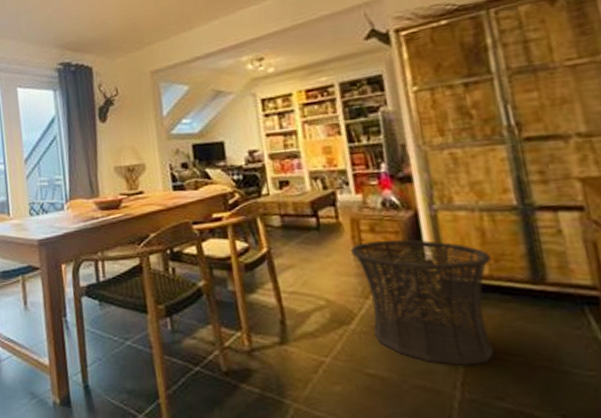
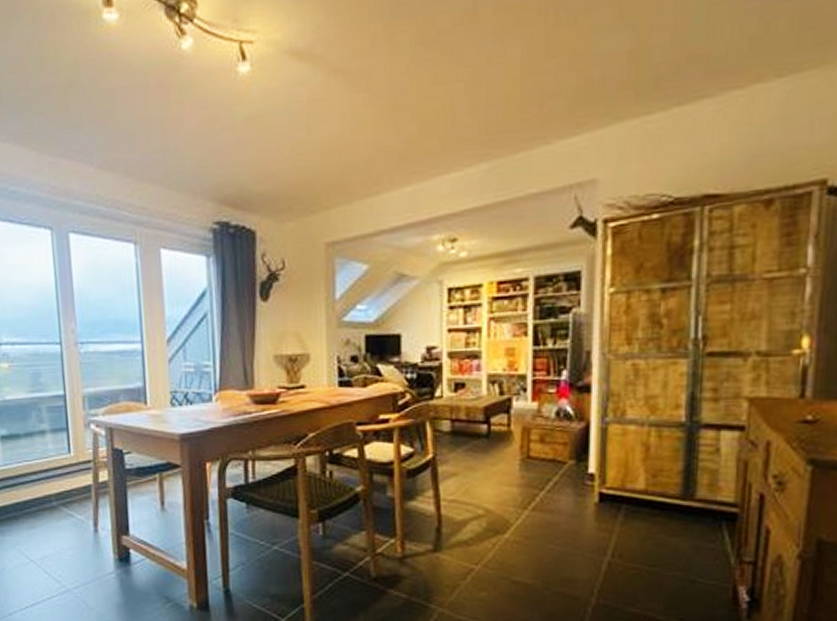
basket: present [350,239,495,366] -> none [516,451,649,574]

